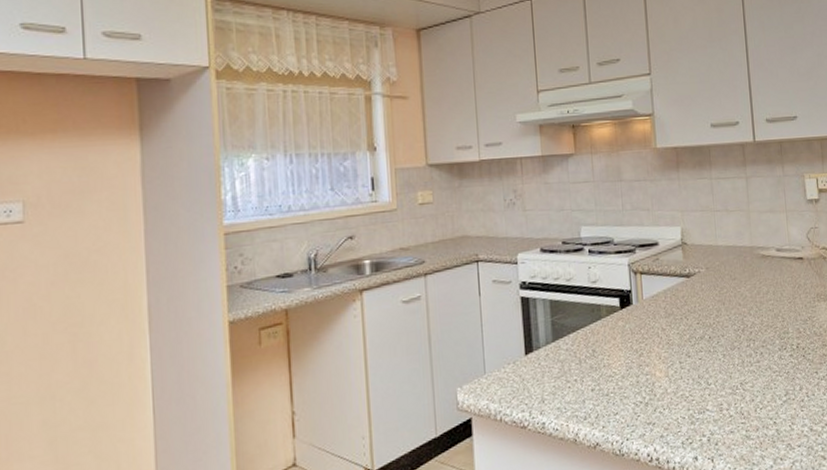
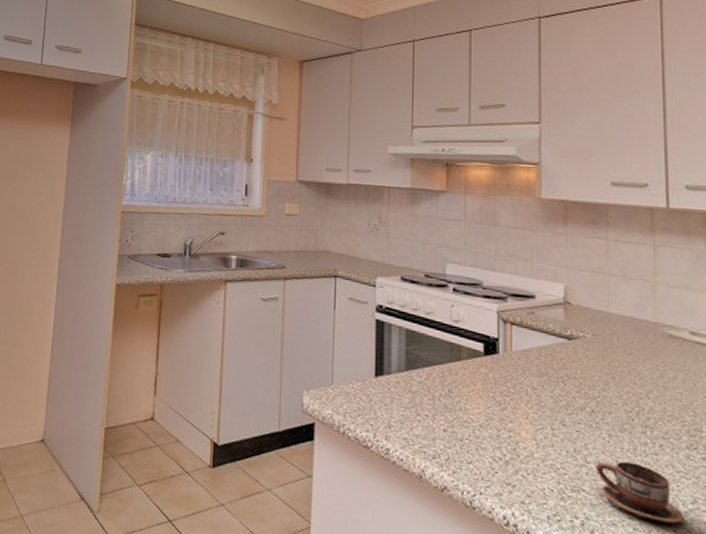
cup: none [715,374,781,420] -> present [596,461,684,524]

